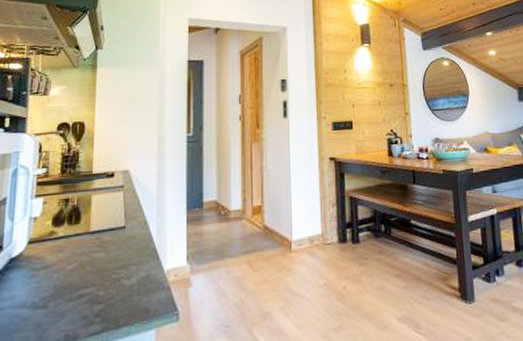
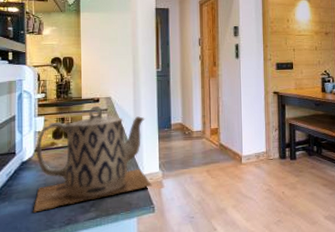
teapot: none [19,181,177,328] -> present [33,105,152,213]

